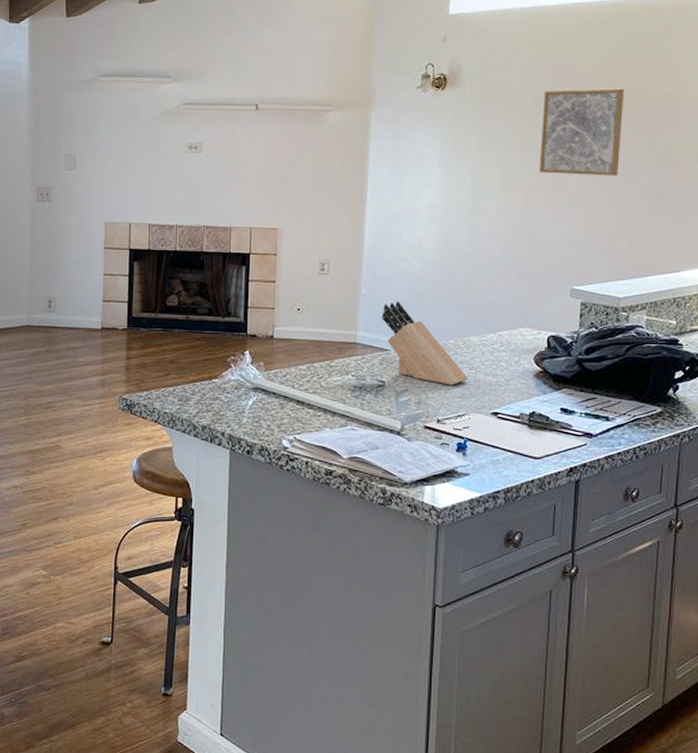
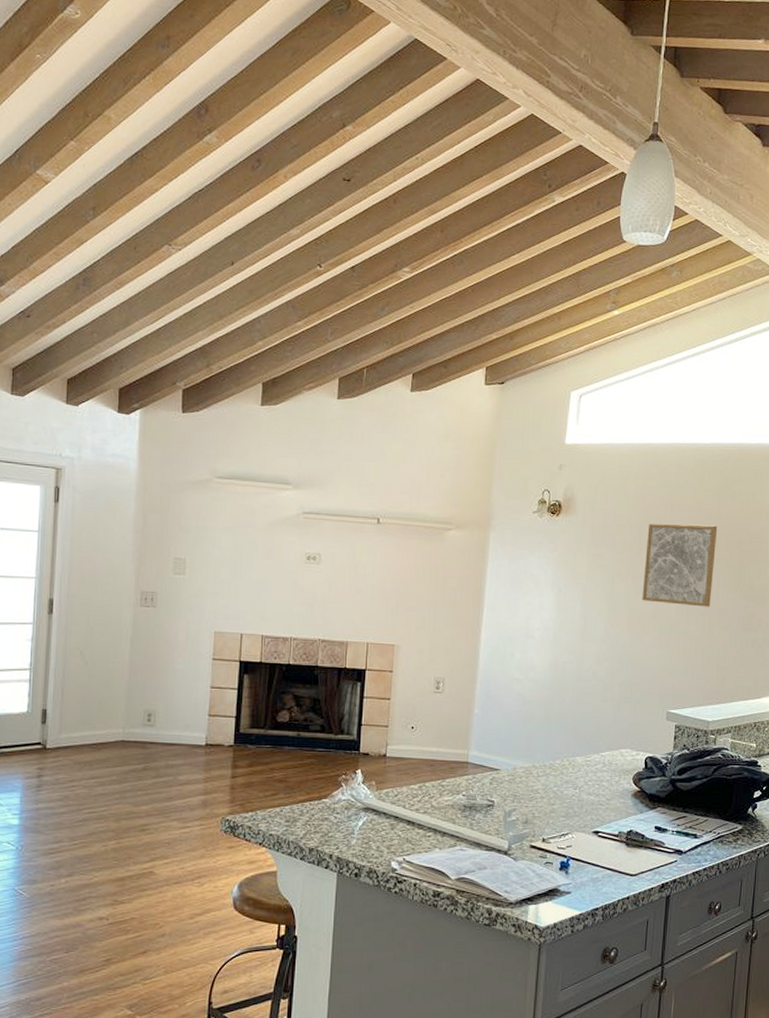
knife block: present [382,301,468,385] -> none [493,721,572,805]

